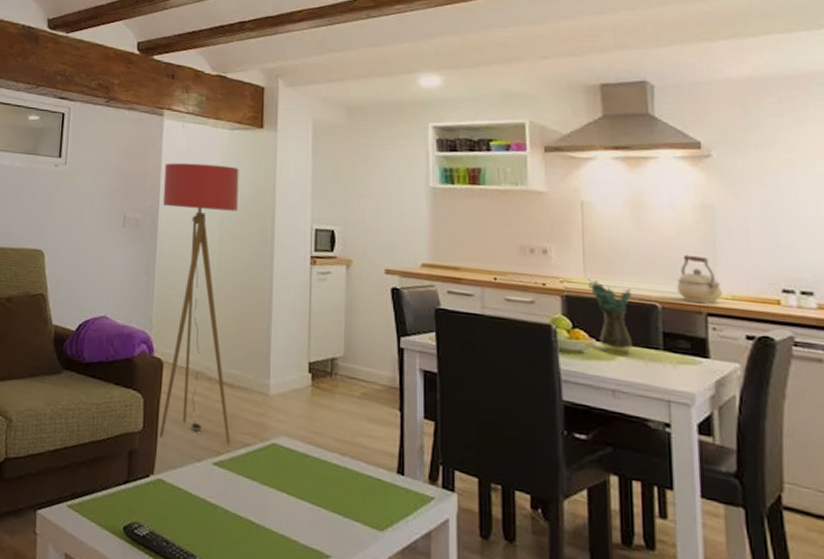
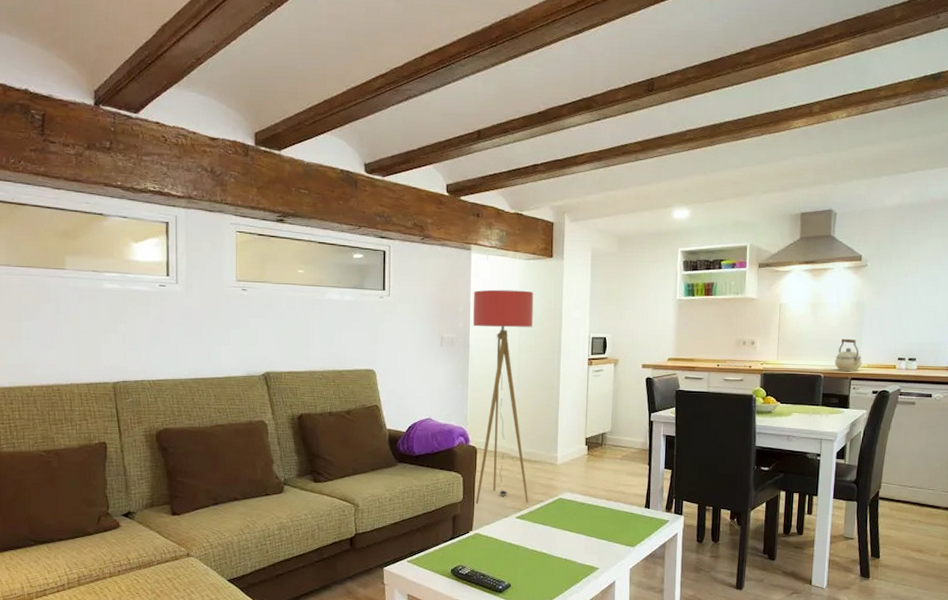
vase: present [587,278,633,358] -> none [779,360,806,413]

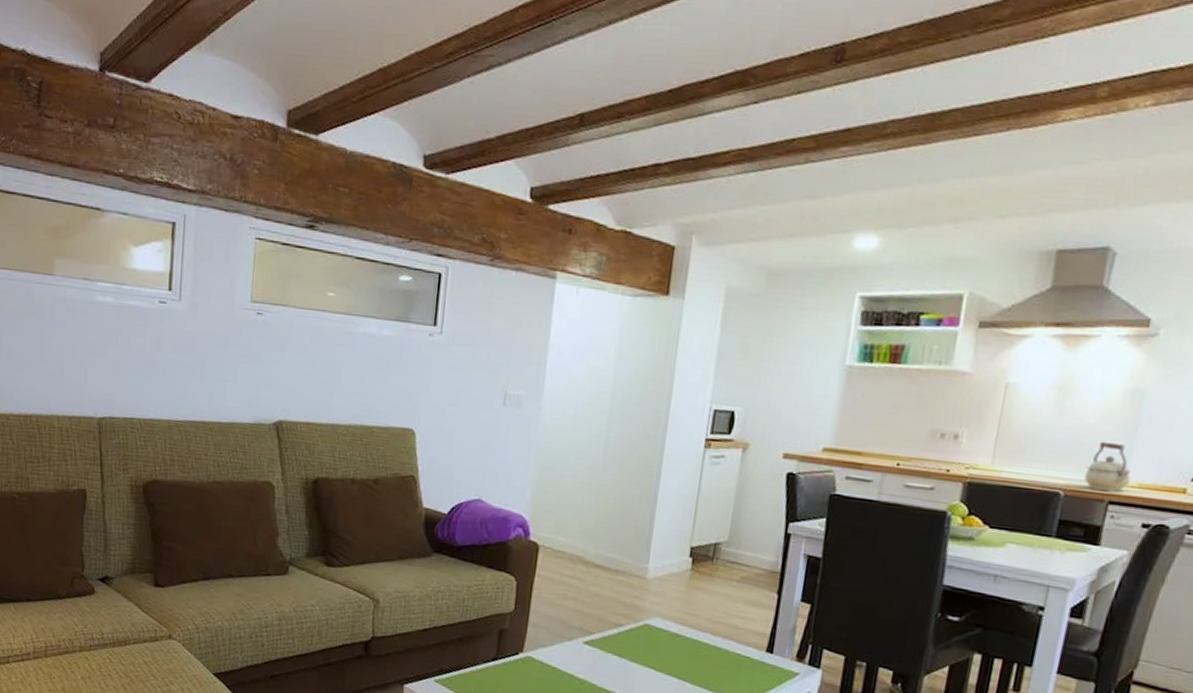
floor lamp: present [473,289,534,505] -> none [530,333,637,626]

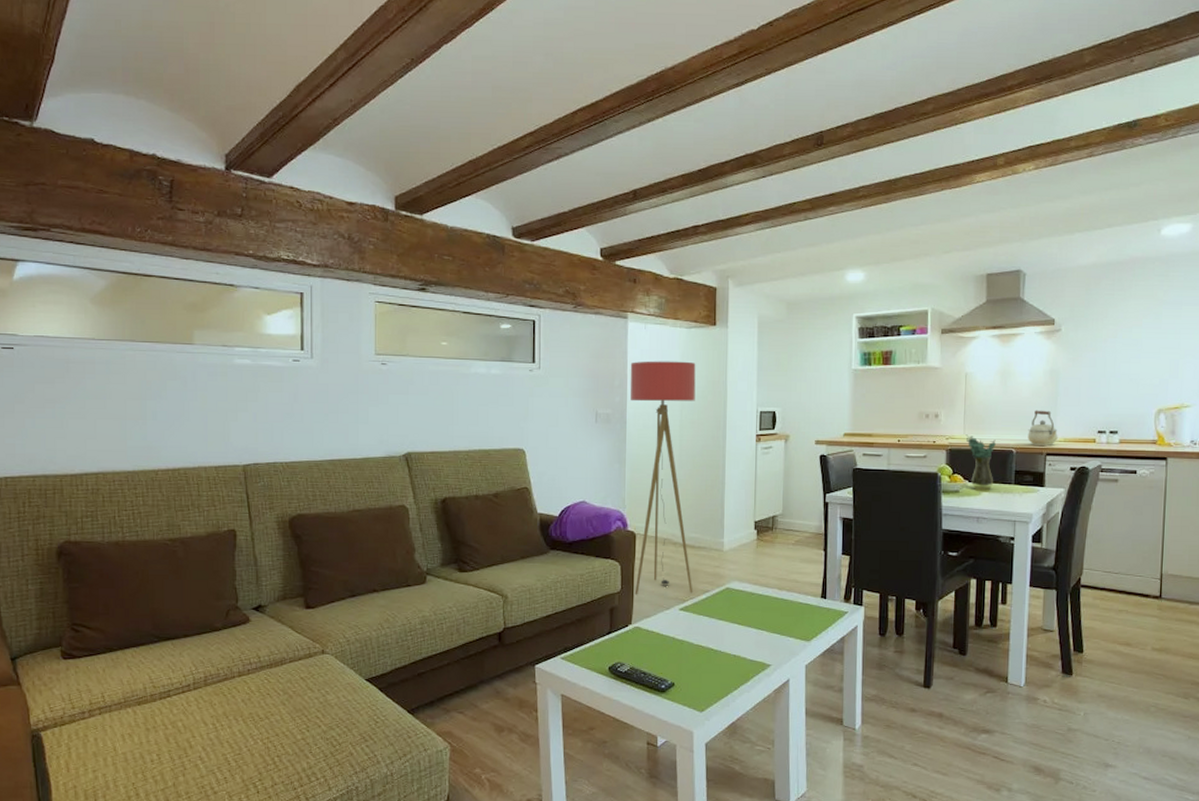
floor lamp: none [530,333,637,626] -> present [630,361,696,595]
vase: none [992,465,1037,544] -> present [965,434,996,492]

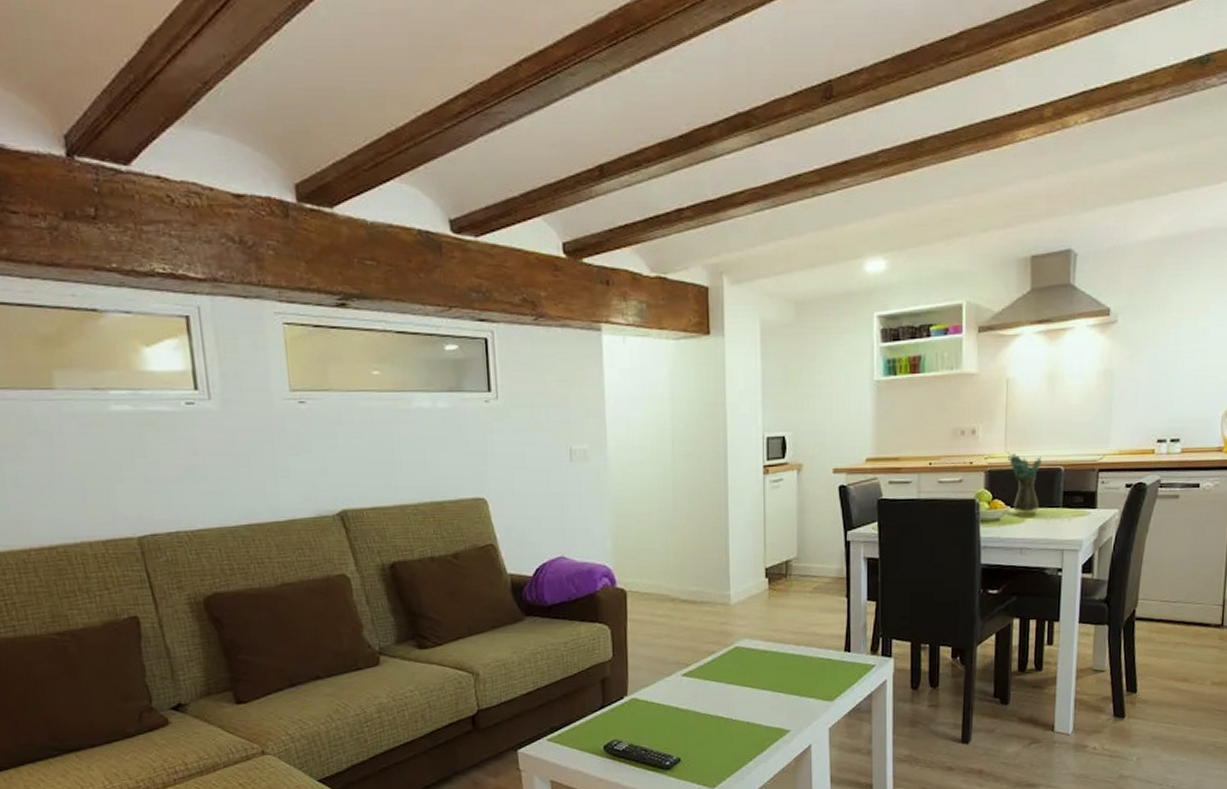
floor lamp: present [630,361,696,595] -> none [608,381,697,662]
kettle: present [1027,410,1058,447] -> none [1078,418,1112,462]

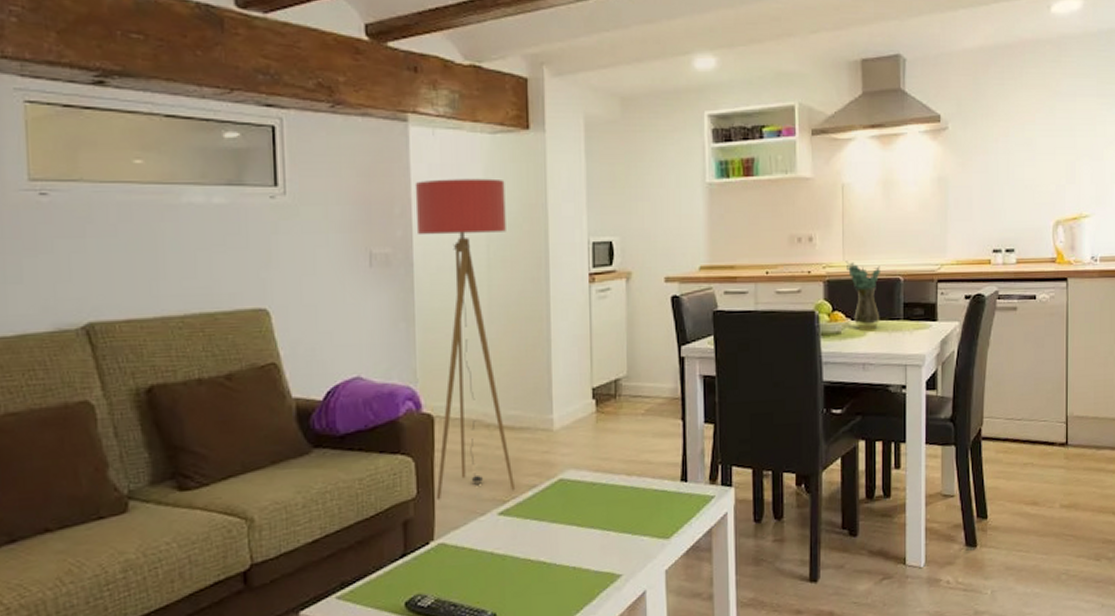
floor lamp: none [608,381,697,662] -> present [415,178,516,501]

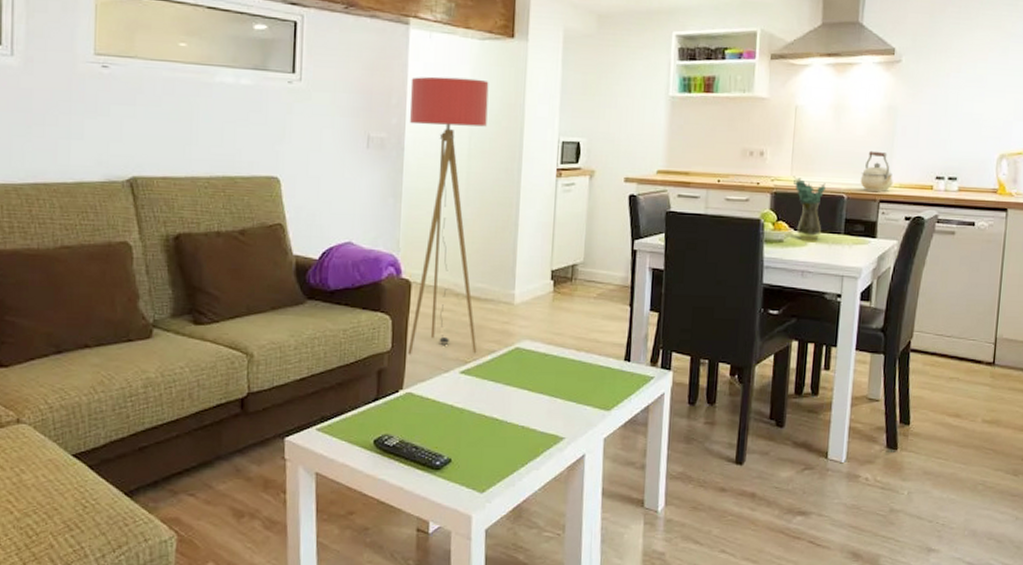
kettle: none [916,227,950,272] -> present [860,150,893,193]

